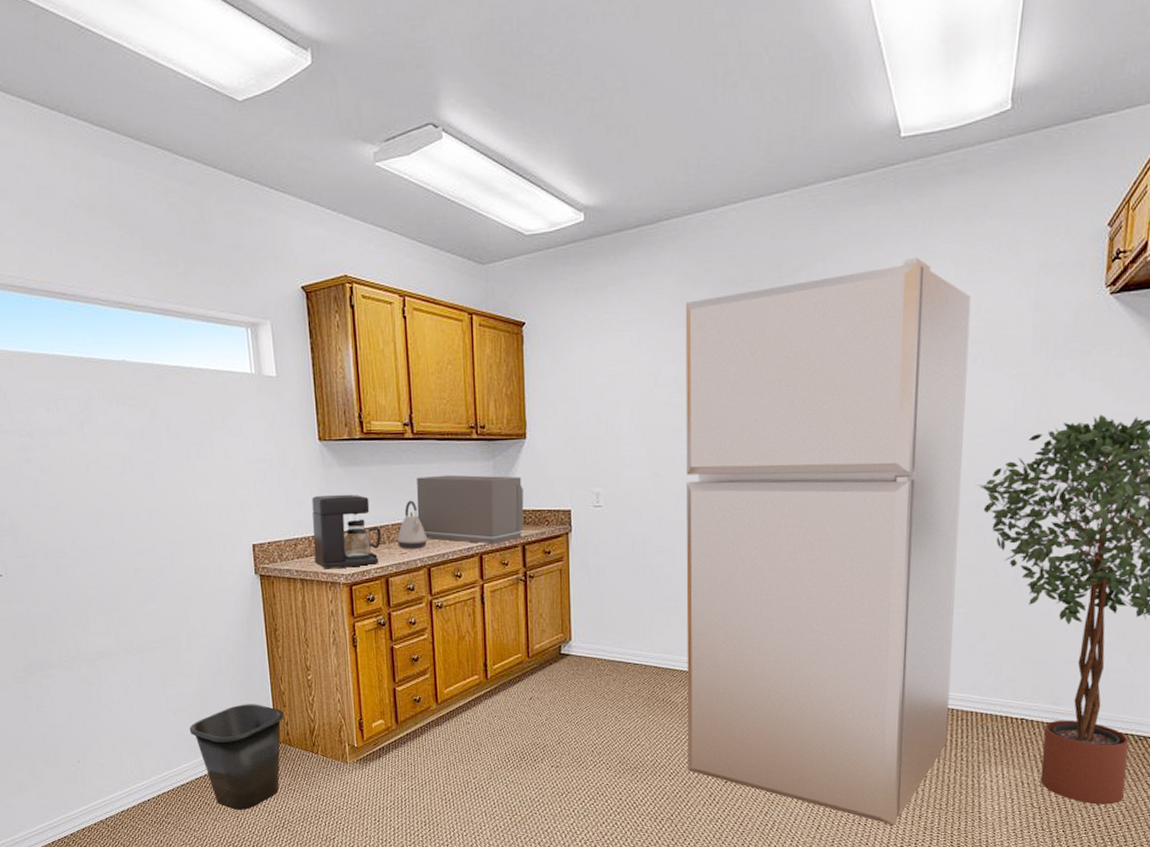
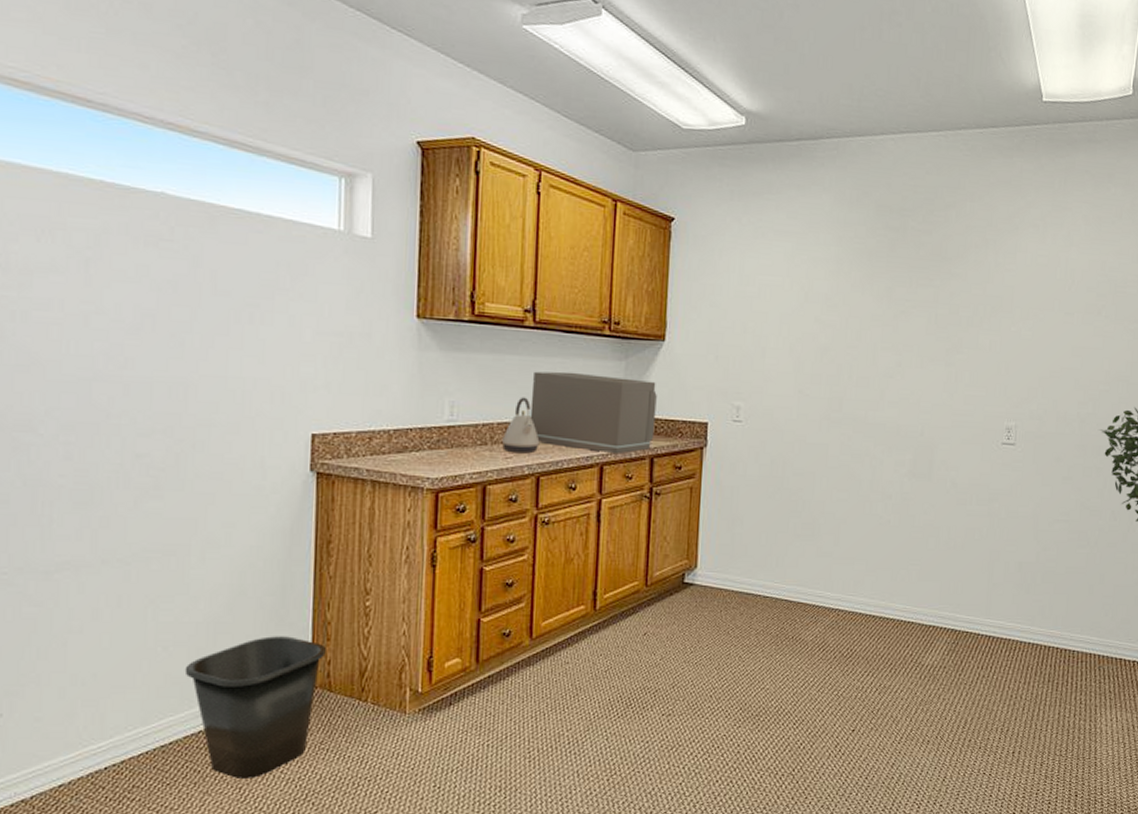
coffee maker: present [312,494,382,569] -> none [393,382,484,471]
refrigerator: present [685,257,972,825] -> none [814,211,1098,775]

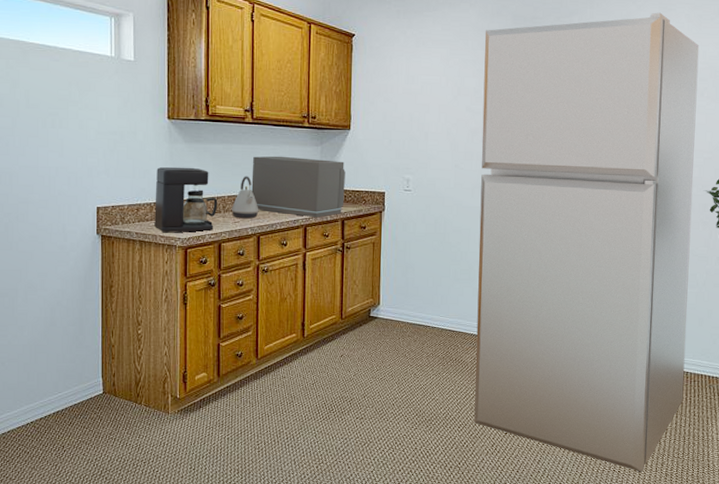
waste bin: present [184,636,326,779] -> none [16,355,112,458]
coffee maker: none [393,382,484,471] -> present [154,166,218,233]
refrigerator: none [814,211,1098,775] -> present [474,12,700,472]

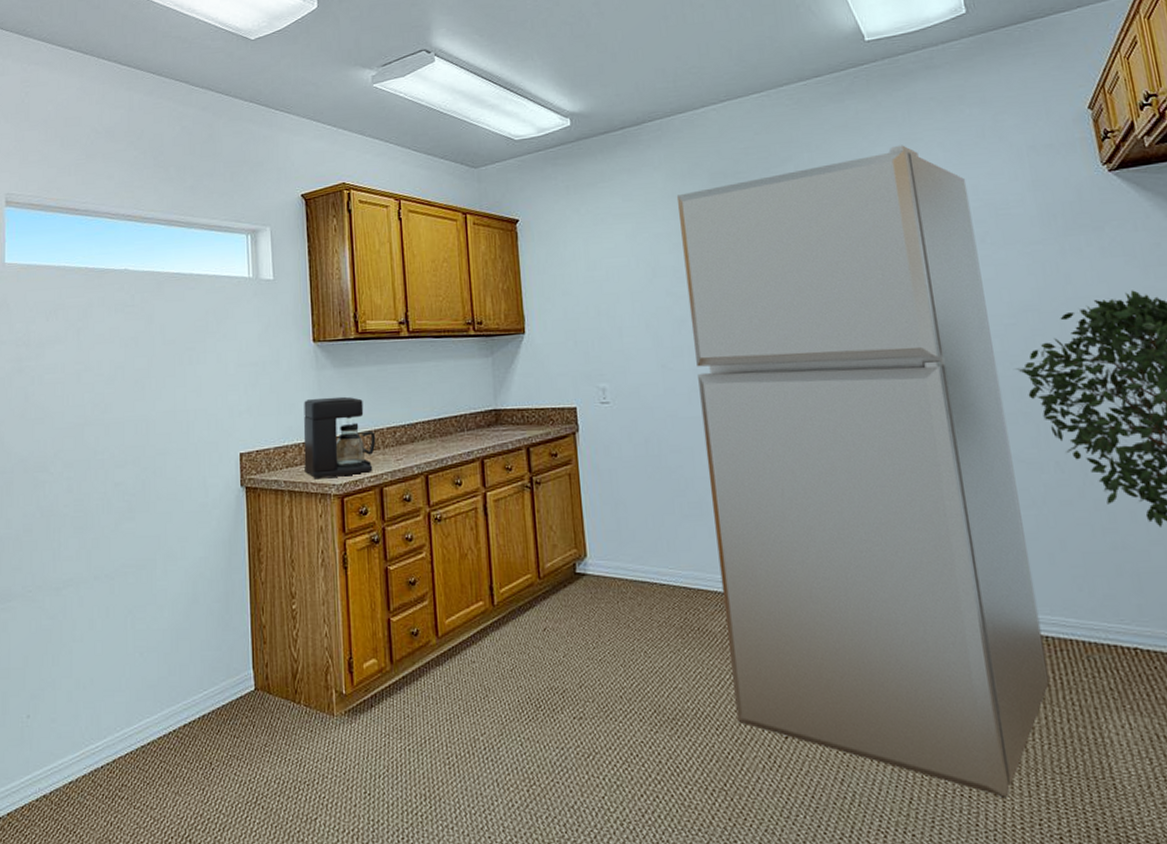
kettle: present [231,176,259,219] -> none [391,401,425,455]
microwave: present [251,156,345,218] -> none [412,373,528,448]

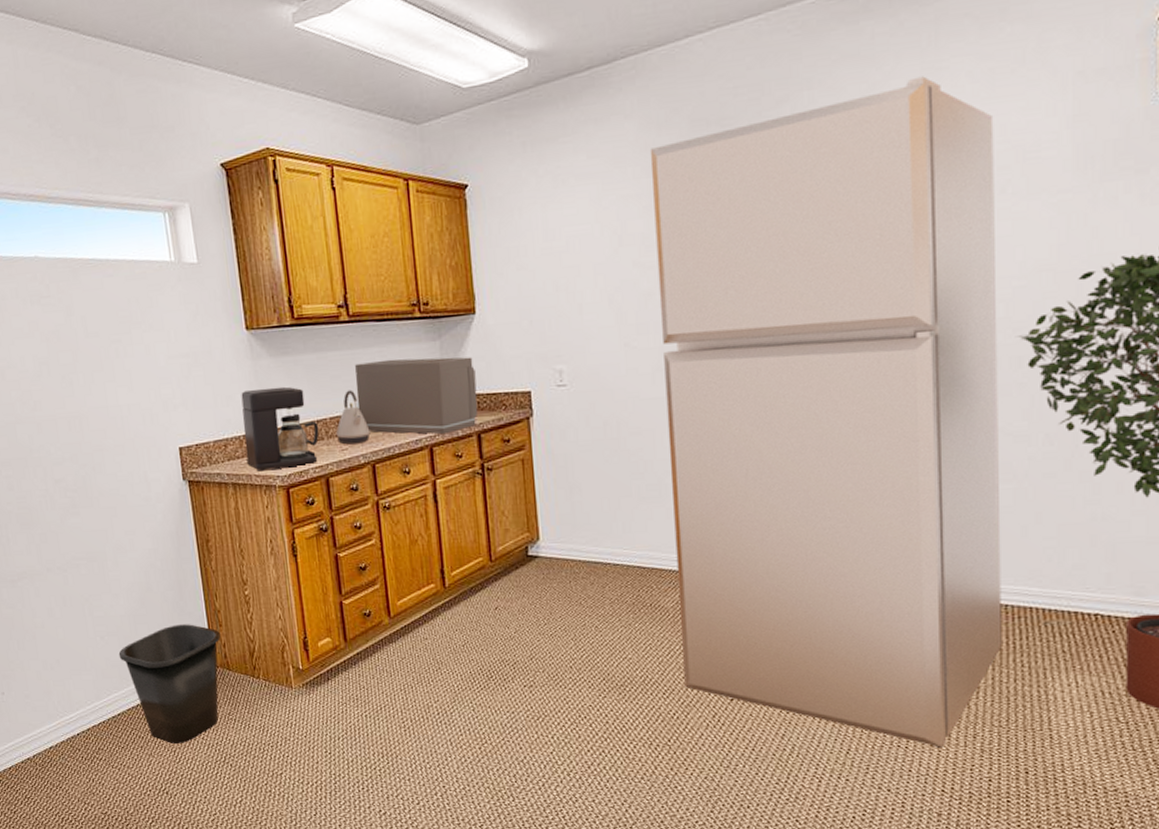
waste bin: none [156,640,264,780] -> present [118,624,221,743]
kettle: none [391,401,425,455] -> present [335,390,371,445]
microwave: none [412,373,528,448] -> present [355,357,479,435]

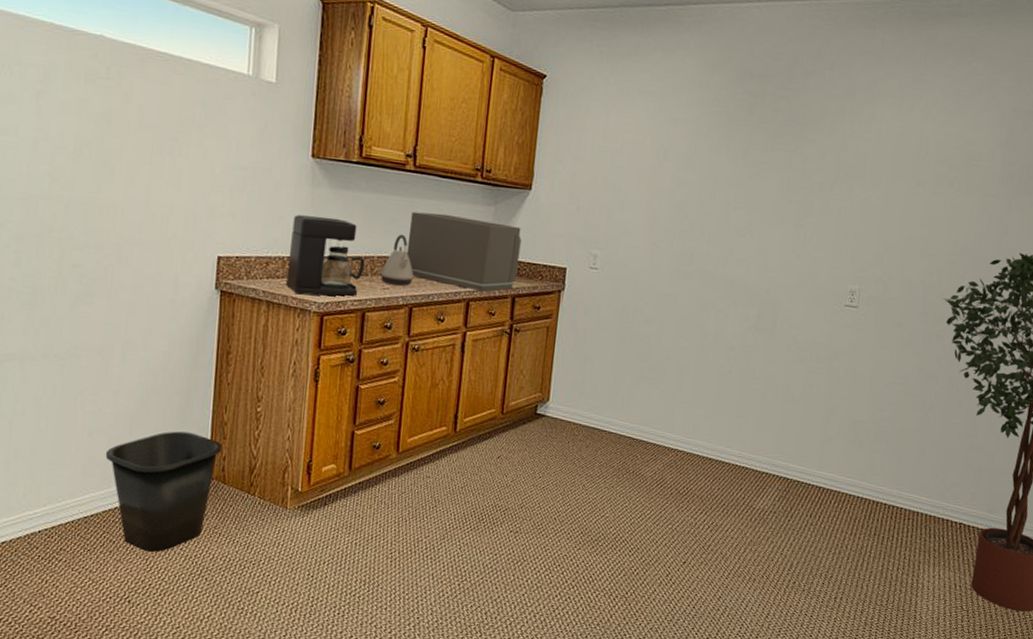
refrigerator: present [649,76,1002,748] -> none [648,82,954,619]

